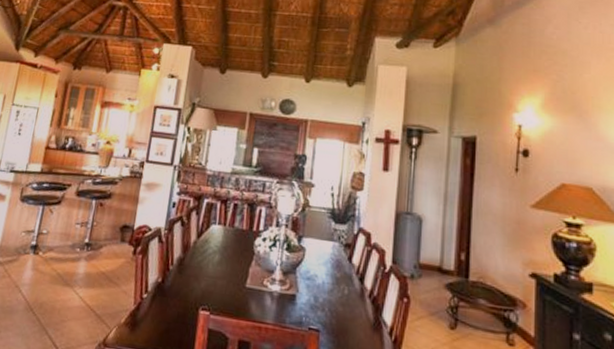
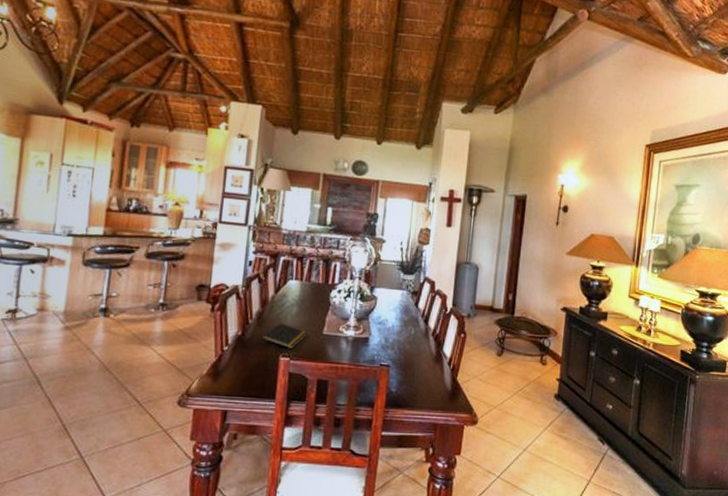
notepad: none [180,271,230,301] -> present [260,323,308,349]

